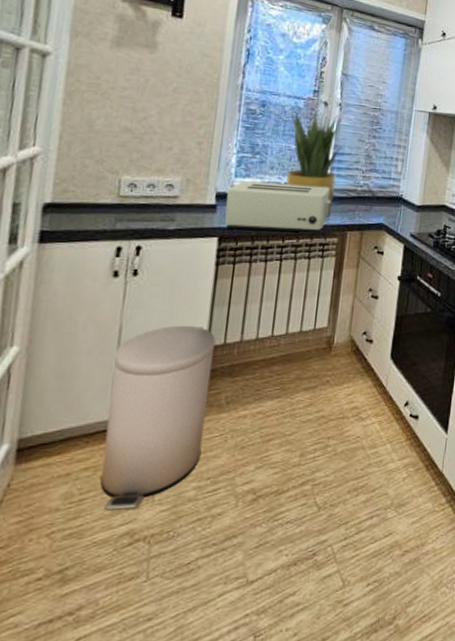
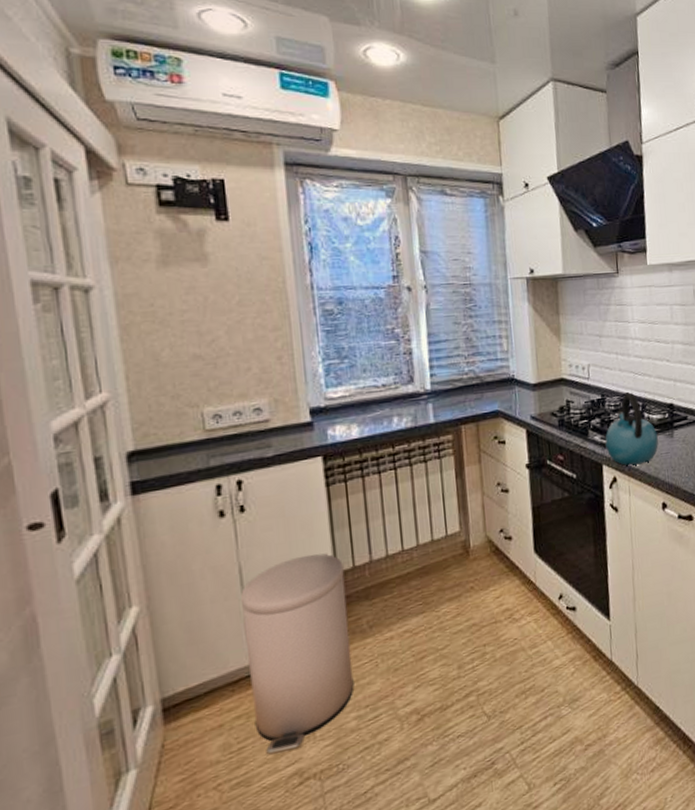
toaster: present [224,181,331,234] -> none [320,381,437,445]
planter: present [286,111,343,217] -> none [371,299,440,414]

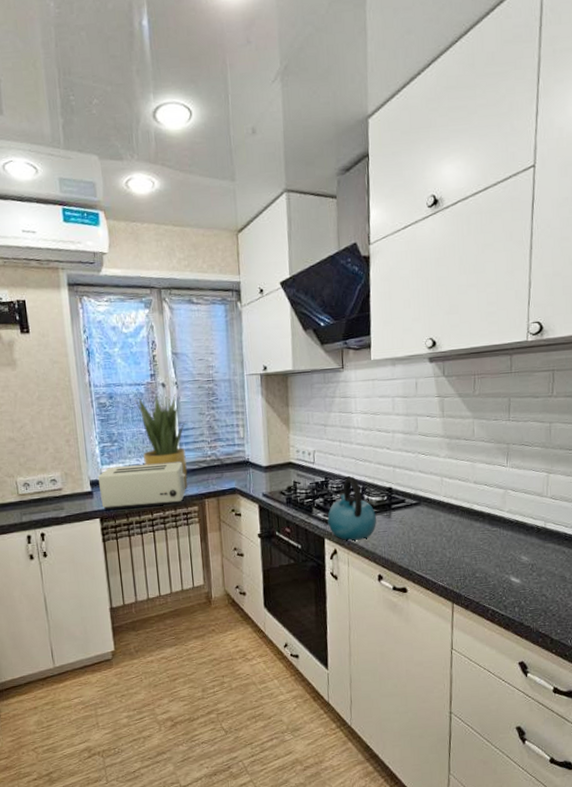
pedal bin: present [241,553,354,756] -> none [46,592,125,734]
toaster: none [320,381,437,445] -> present [97,461,185,510]
planter: none [371,299,440,414] -> present [134,393,188,489]

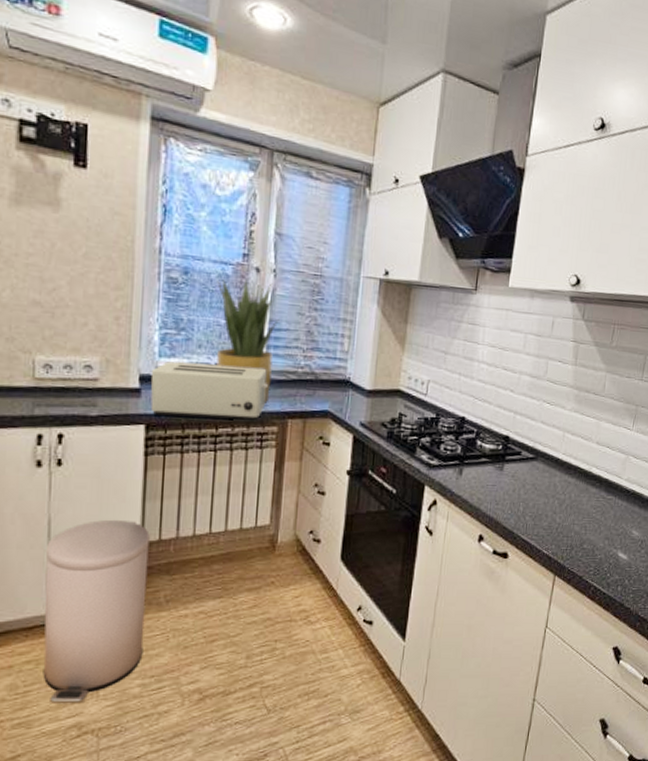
pedal bin: none [46,592,125,734] -> present [43,519,150,704]
kettle: present [327,477,377,541] -> none [431,418,487,492]

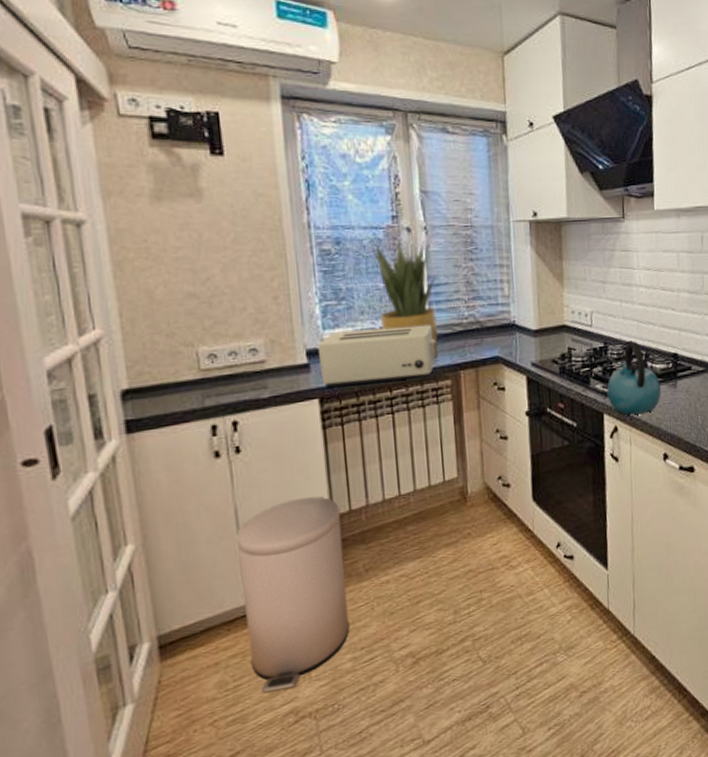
kettle: none [431,418,487,492] -> present [606,342,661,416]

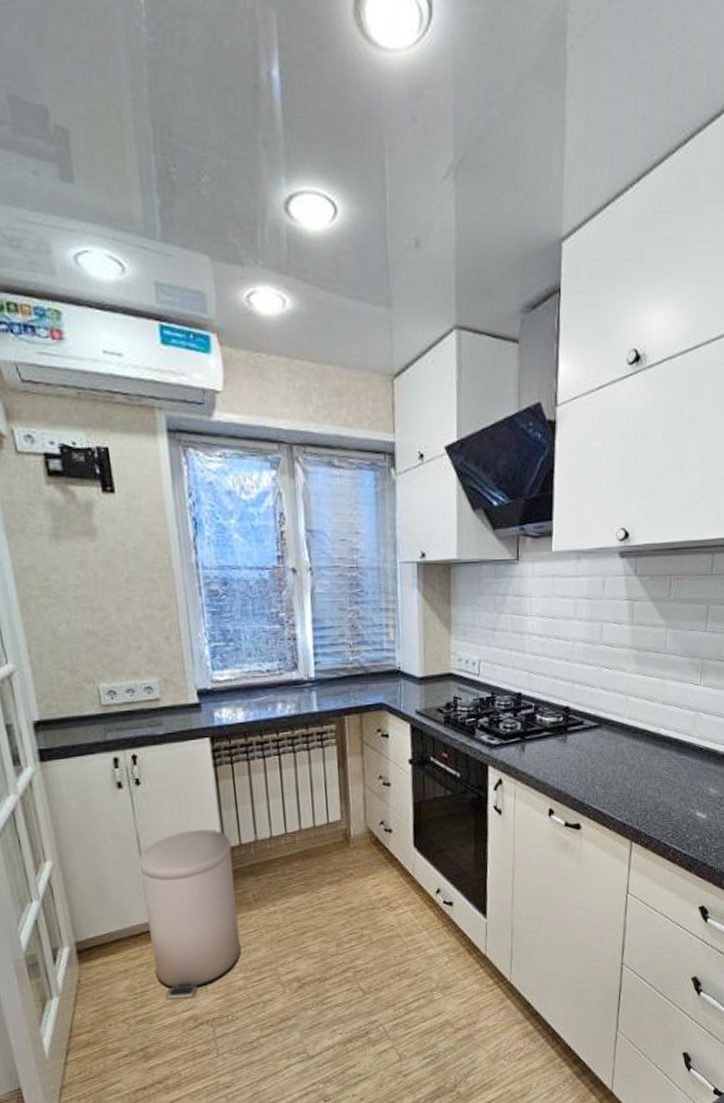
toaster: present [317,324,435,387] -> none [207,668,320,727]
planter: present [370,240,439,359] -> none [256,582,323,703]
kettle: present [606,342,661,416] -> none [492,693,549,769]

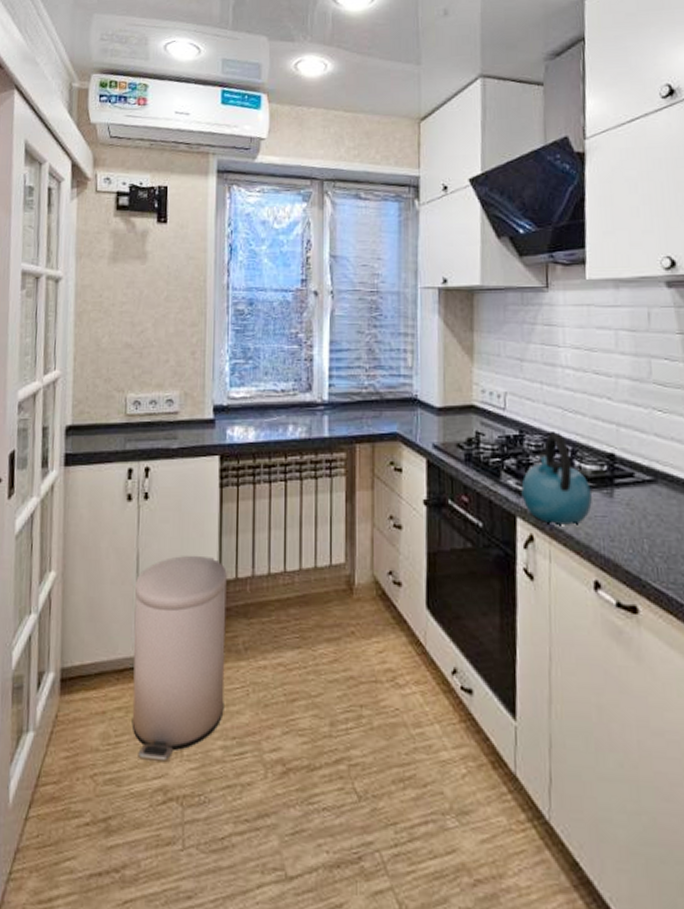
kettle: none [492,693,549,769] -> present [521,434,592,525]

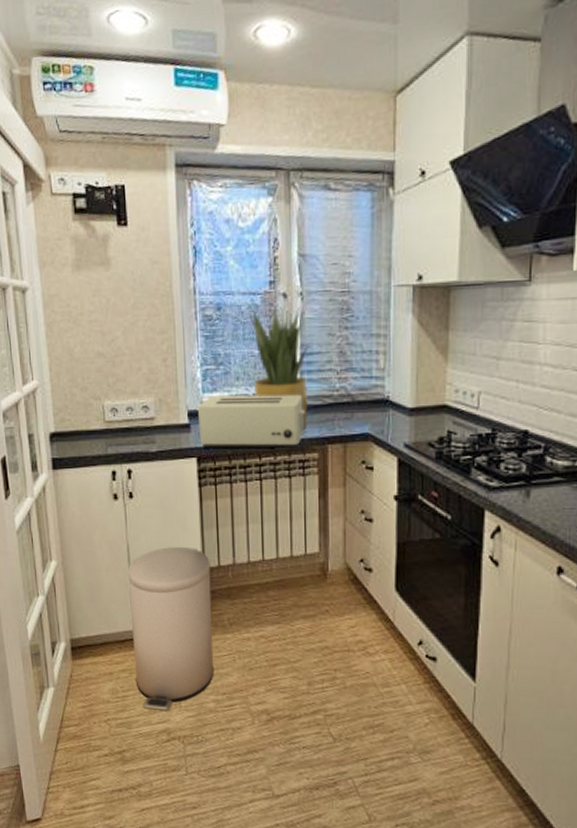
toaster: none [223,391,333,448] -> present [197,394,305,449]
planter: none [279,304,340,428] -> present [247,306,311,430]
kettle: present [521,434,592,525] -> none [491,431,561,517]

